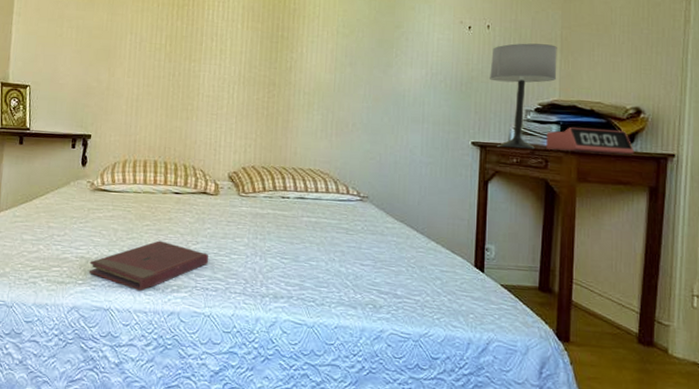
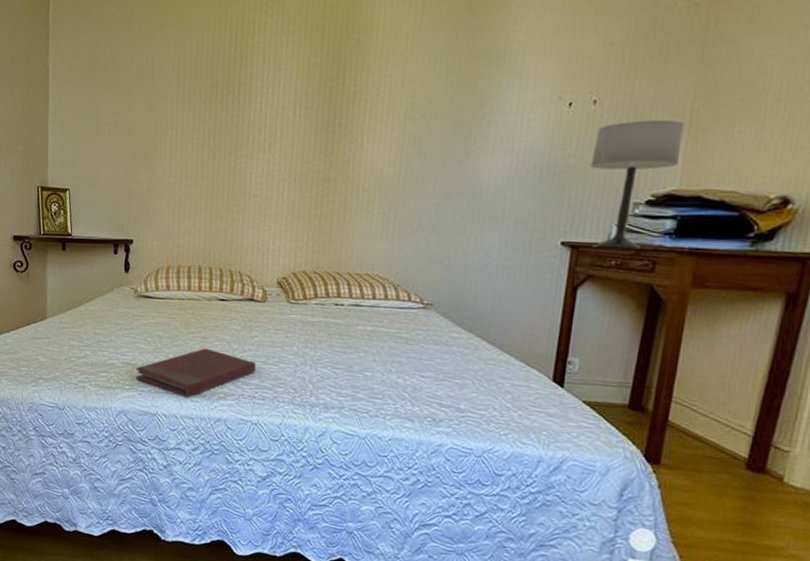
alarm clock: present [546,127,634,156] -> none [655,223,773,256]

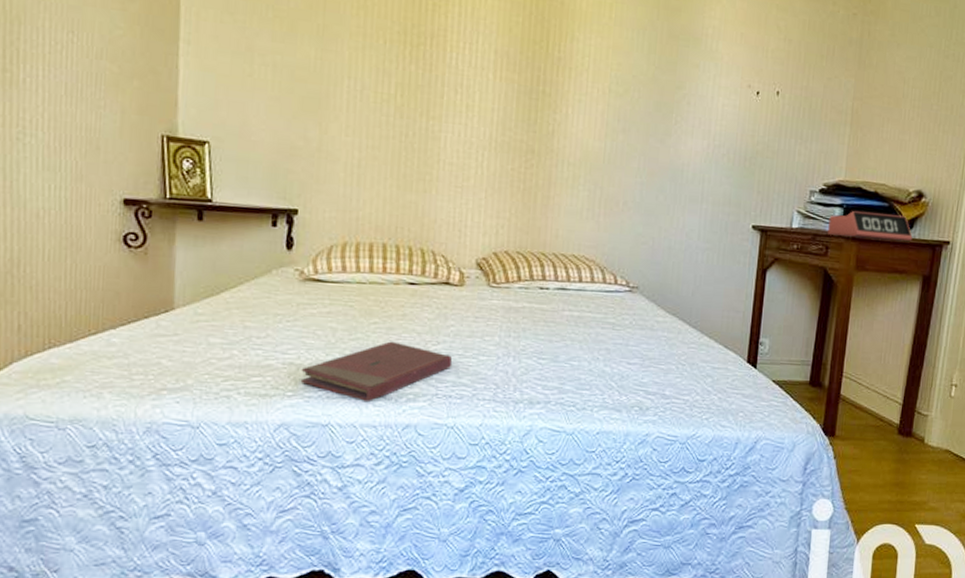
table lamp: present [591,120,684,250] -> none [775,114,847,235]
alarm clock: none [655,223,773,256] -> present [828,211,913,243]

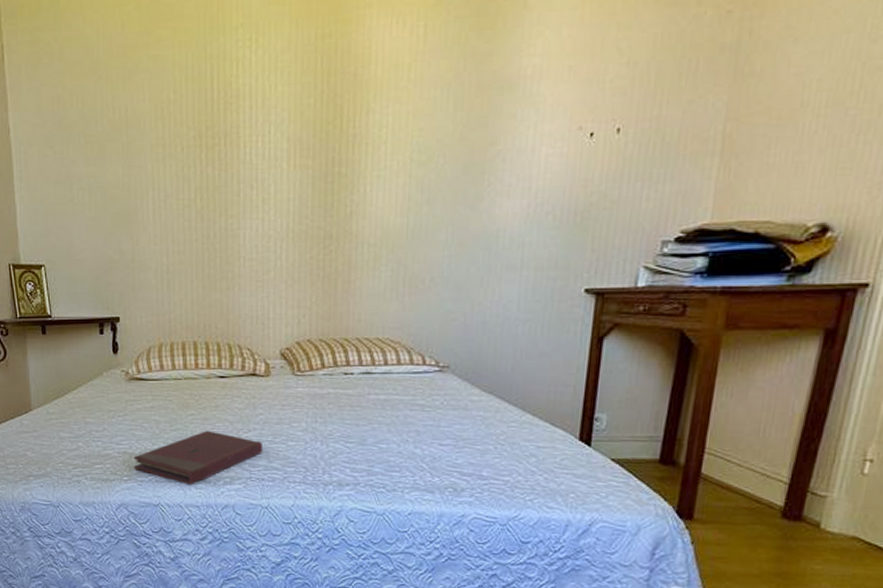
alarm clock: present [828,211,913,243] -> none [686,258,811,292]

